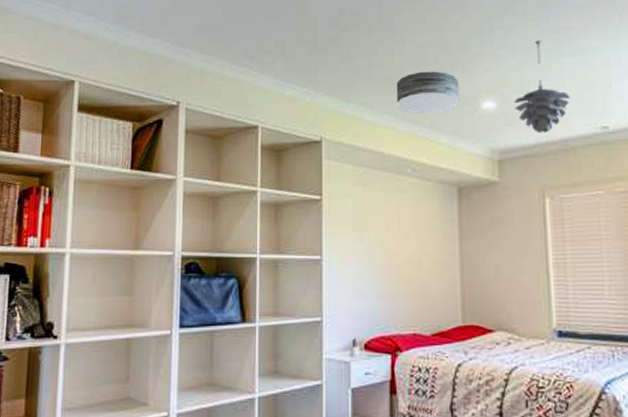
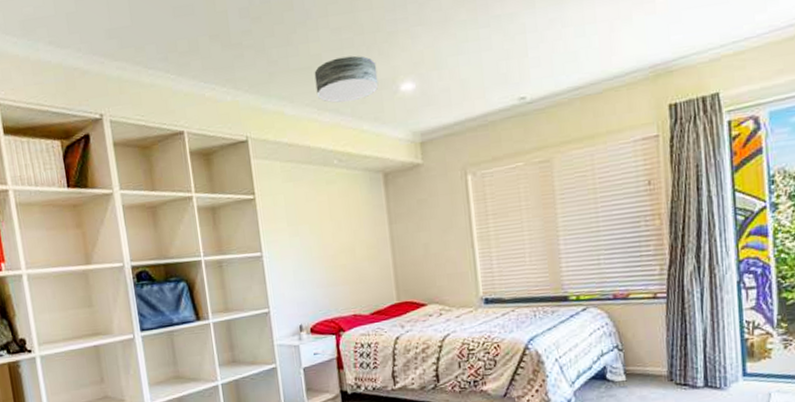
pendant light: present [514,40,570,134] -> none [432,11,488,111]

